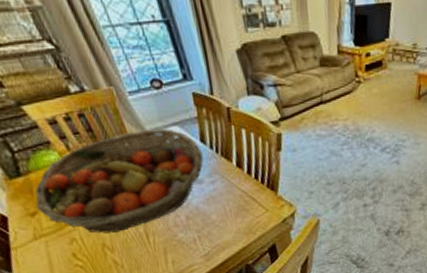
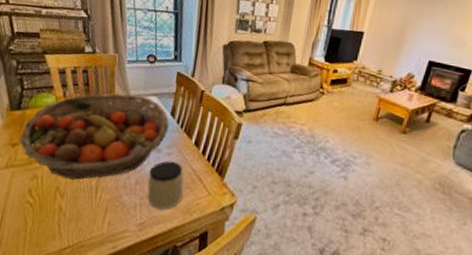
jar: none [197,188,241,237] -> present [147,160,184,209]

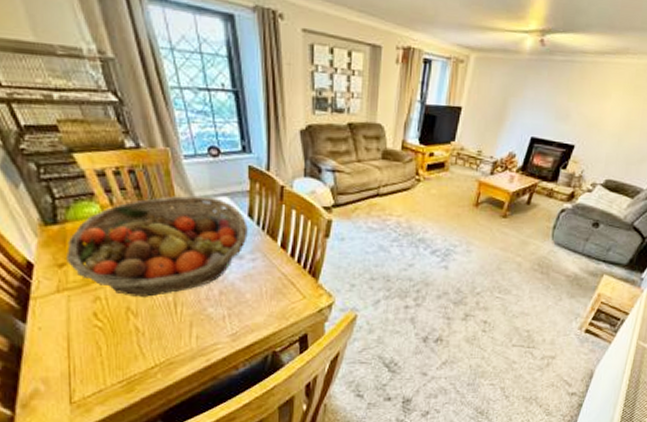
jar: present [147,160,184,209] -> none [233,267,276,317]

